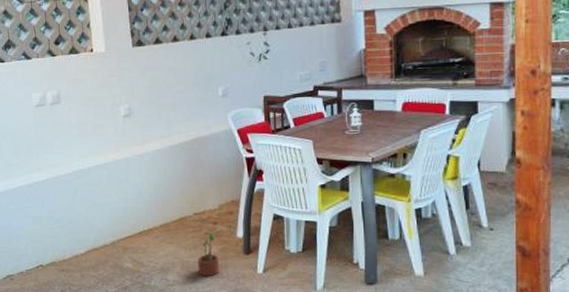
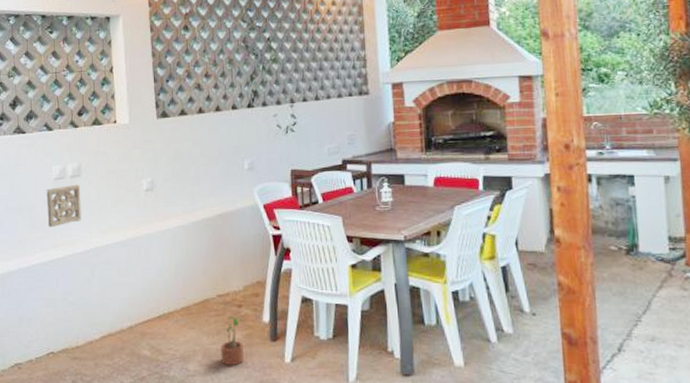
wall ornament: none [27,111,63,151] -> present [46,184,81,227]

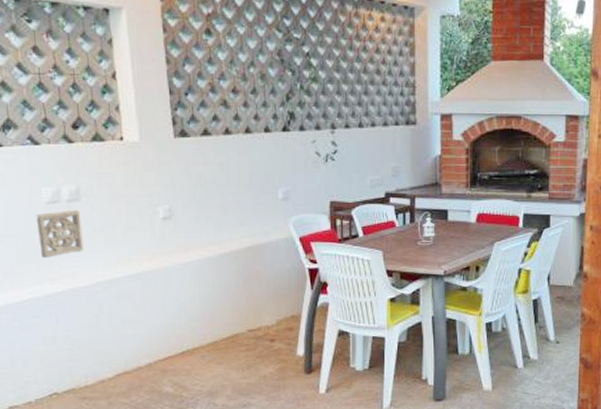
potted plant: present [220,315,245,366] -> none [251,350,278,399]

